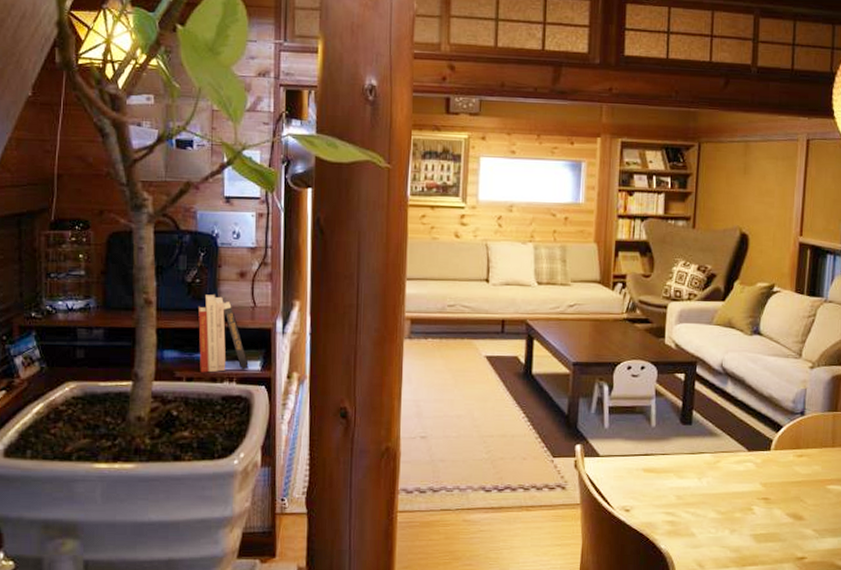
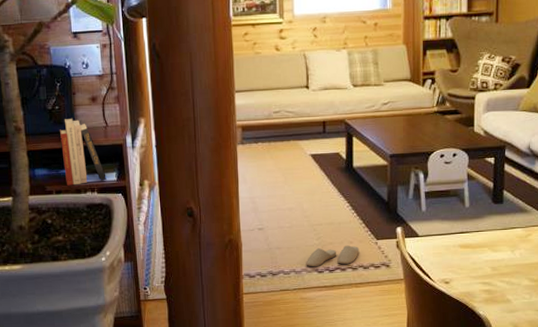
slippers: none [472,462,533,485] -> present [306,245,360,267]

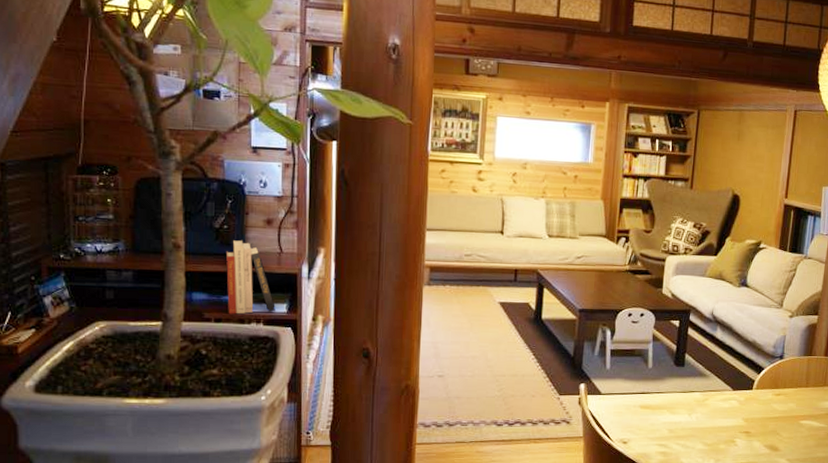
slippers: present [306,245,360,267] -> none [485,399,541,420]

